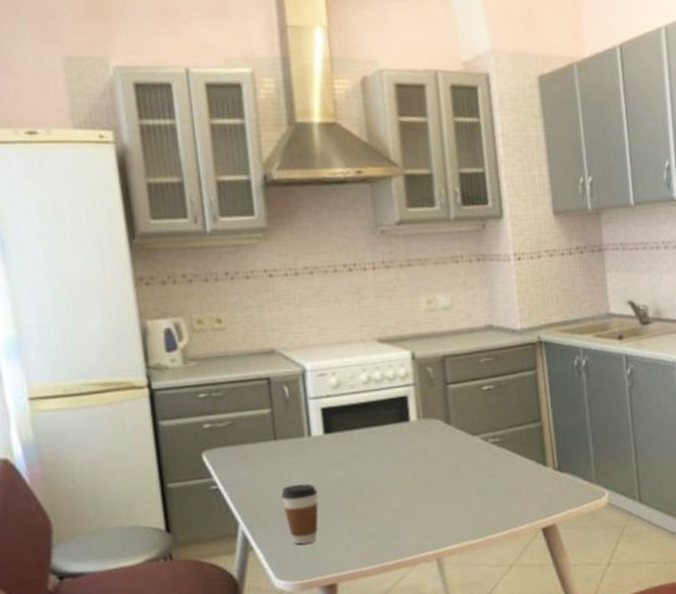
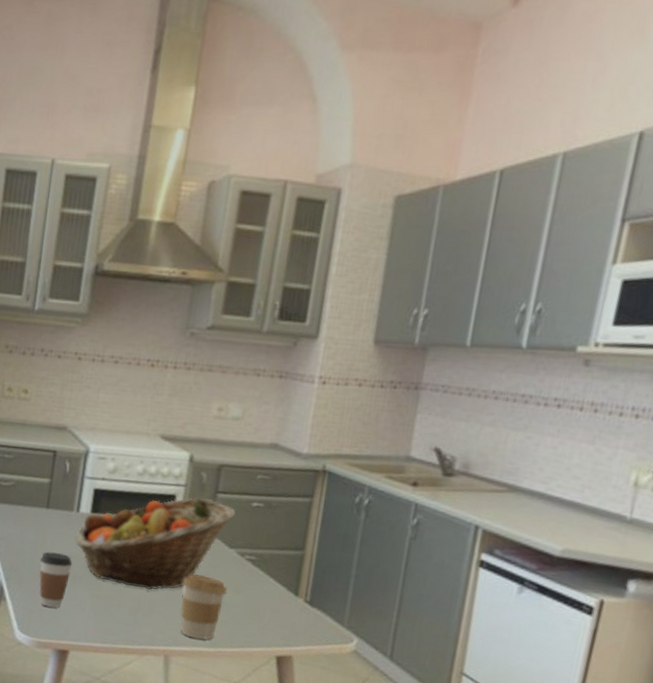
fruit basket: none [313,392,470,500] -> present [75,498,236,591]
coffee cup: none [436,468,481,534] -> present [180,574,228,640]

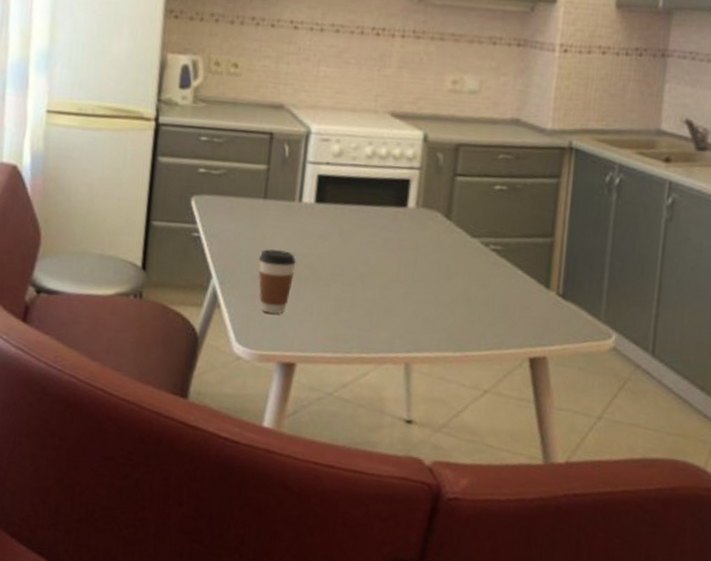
fruit basket: present [75,498,236,591] -> none [298,182,477,290]
coffee cup: present [180,574,228,640] -> none [421,268,472,344]

